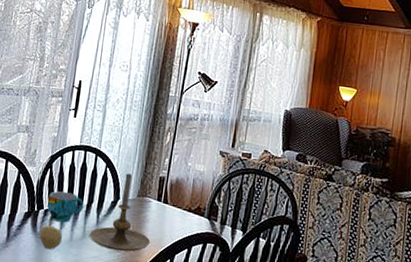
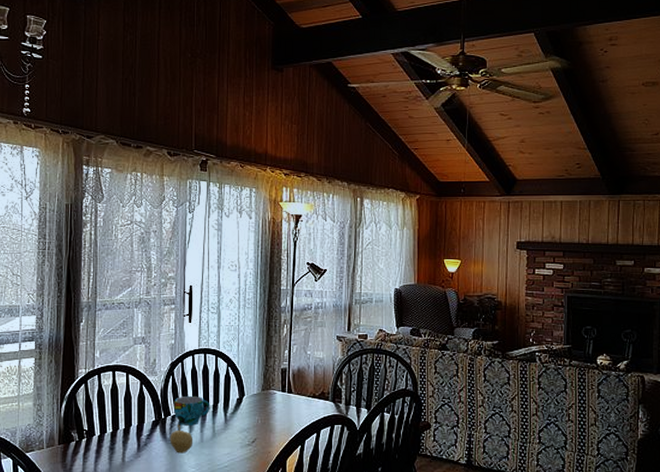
candle holder: present [89,173,151,252] -> none [219,370,280,445]

